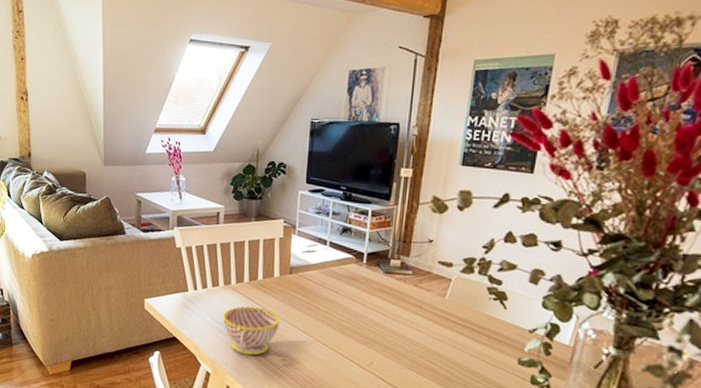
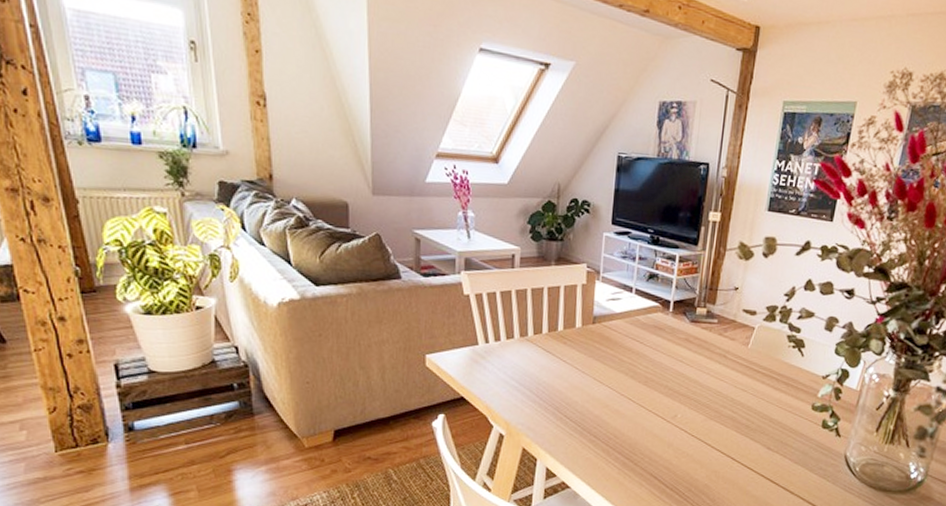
teacup: present [223,306,280,355] -> none [519,359,581,413]

